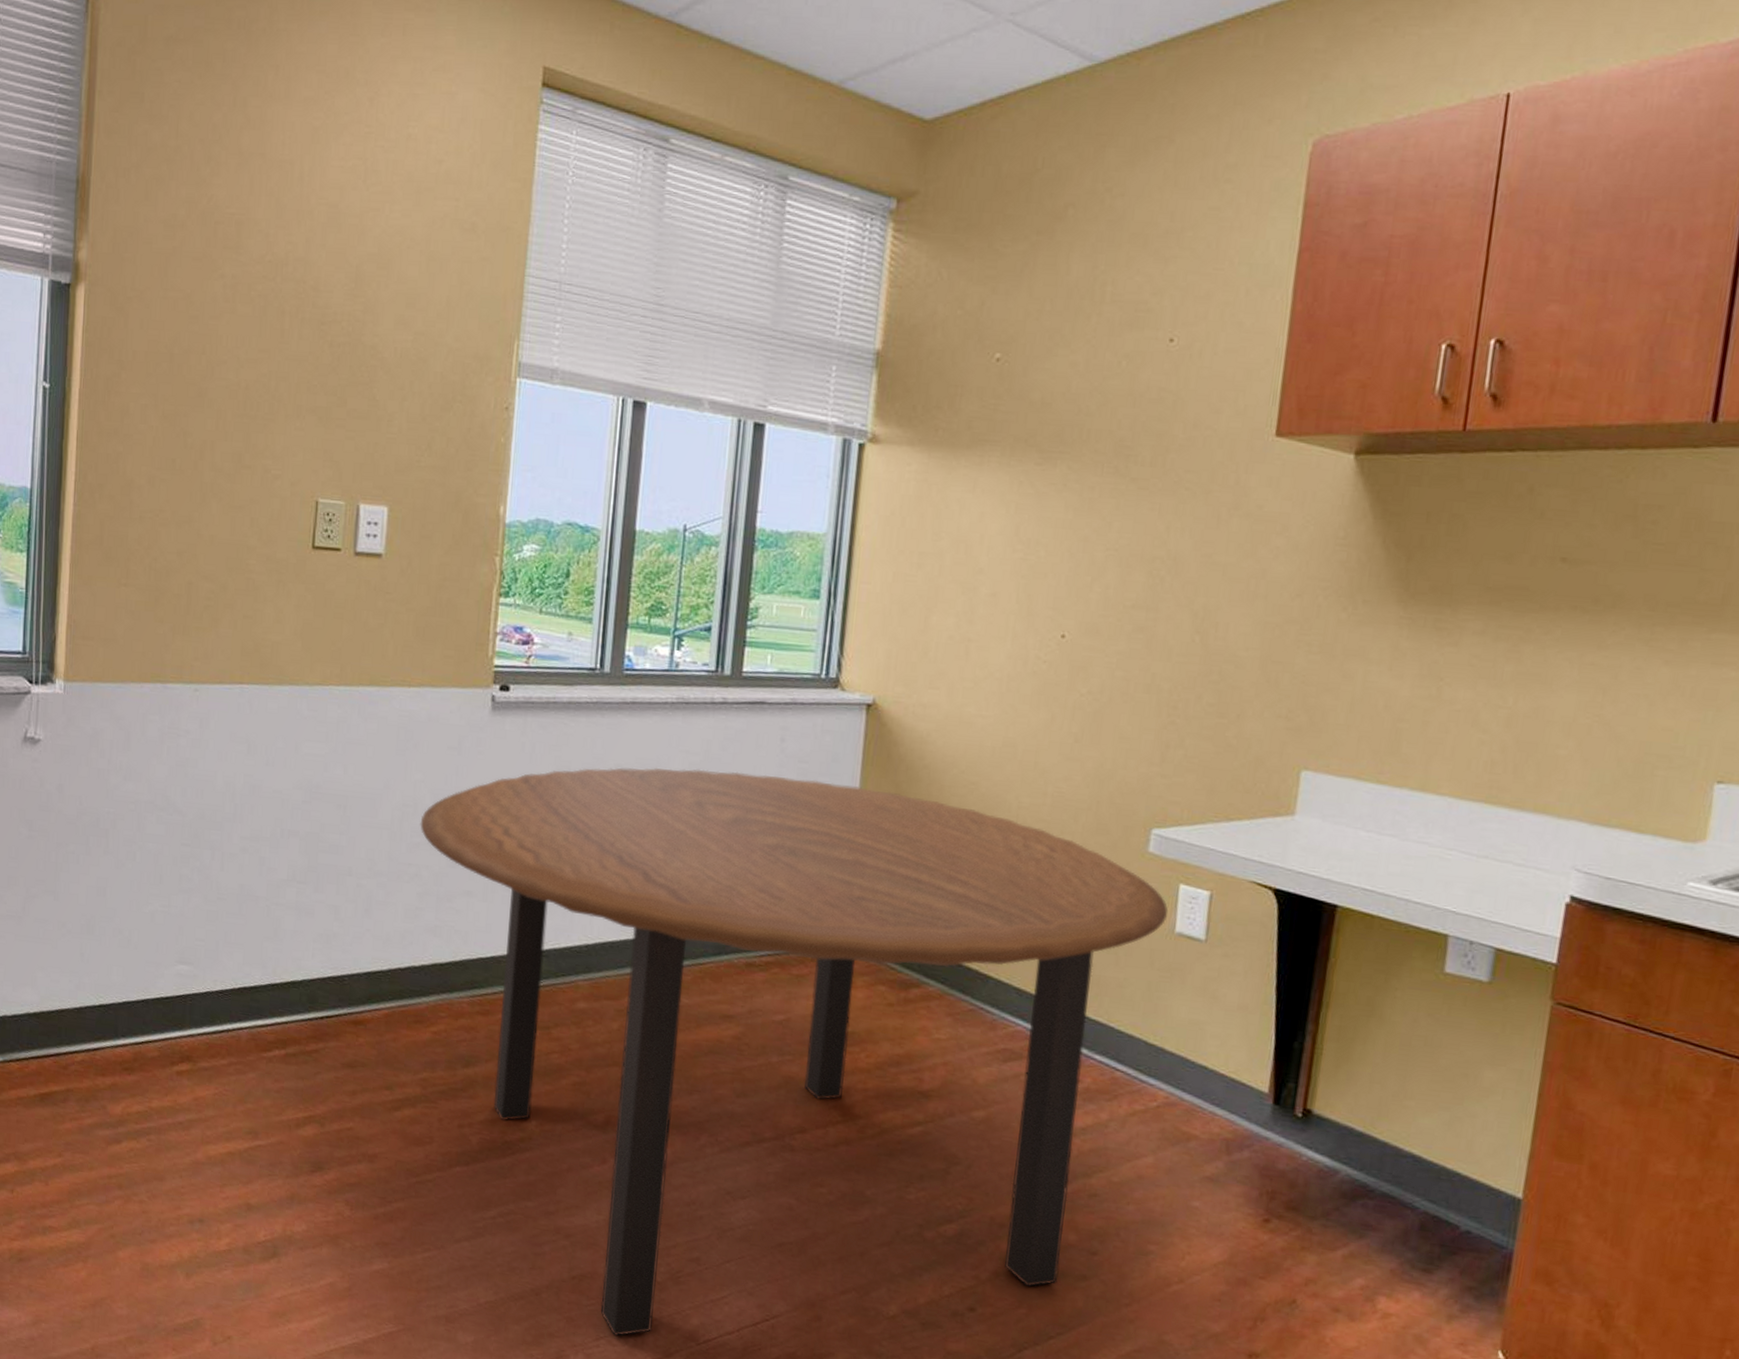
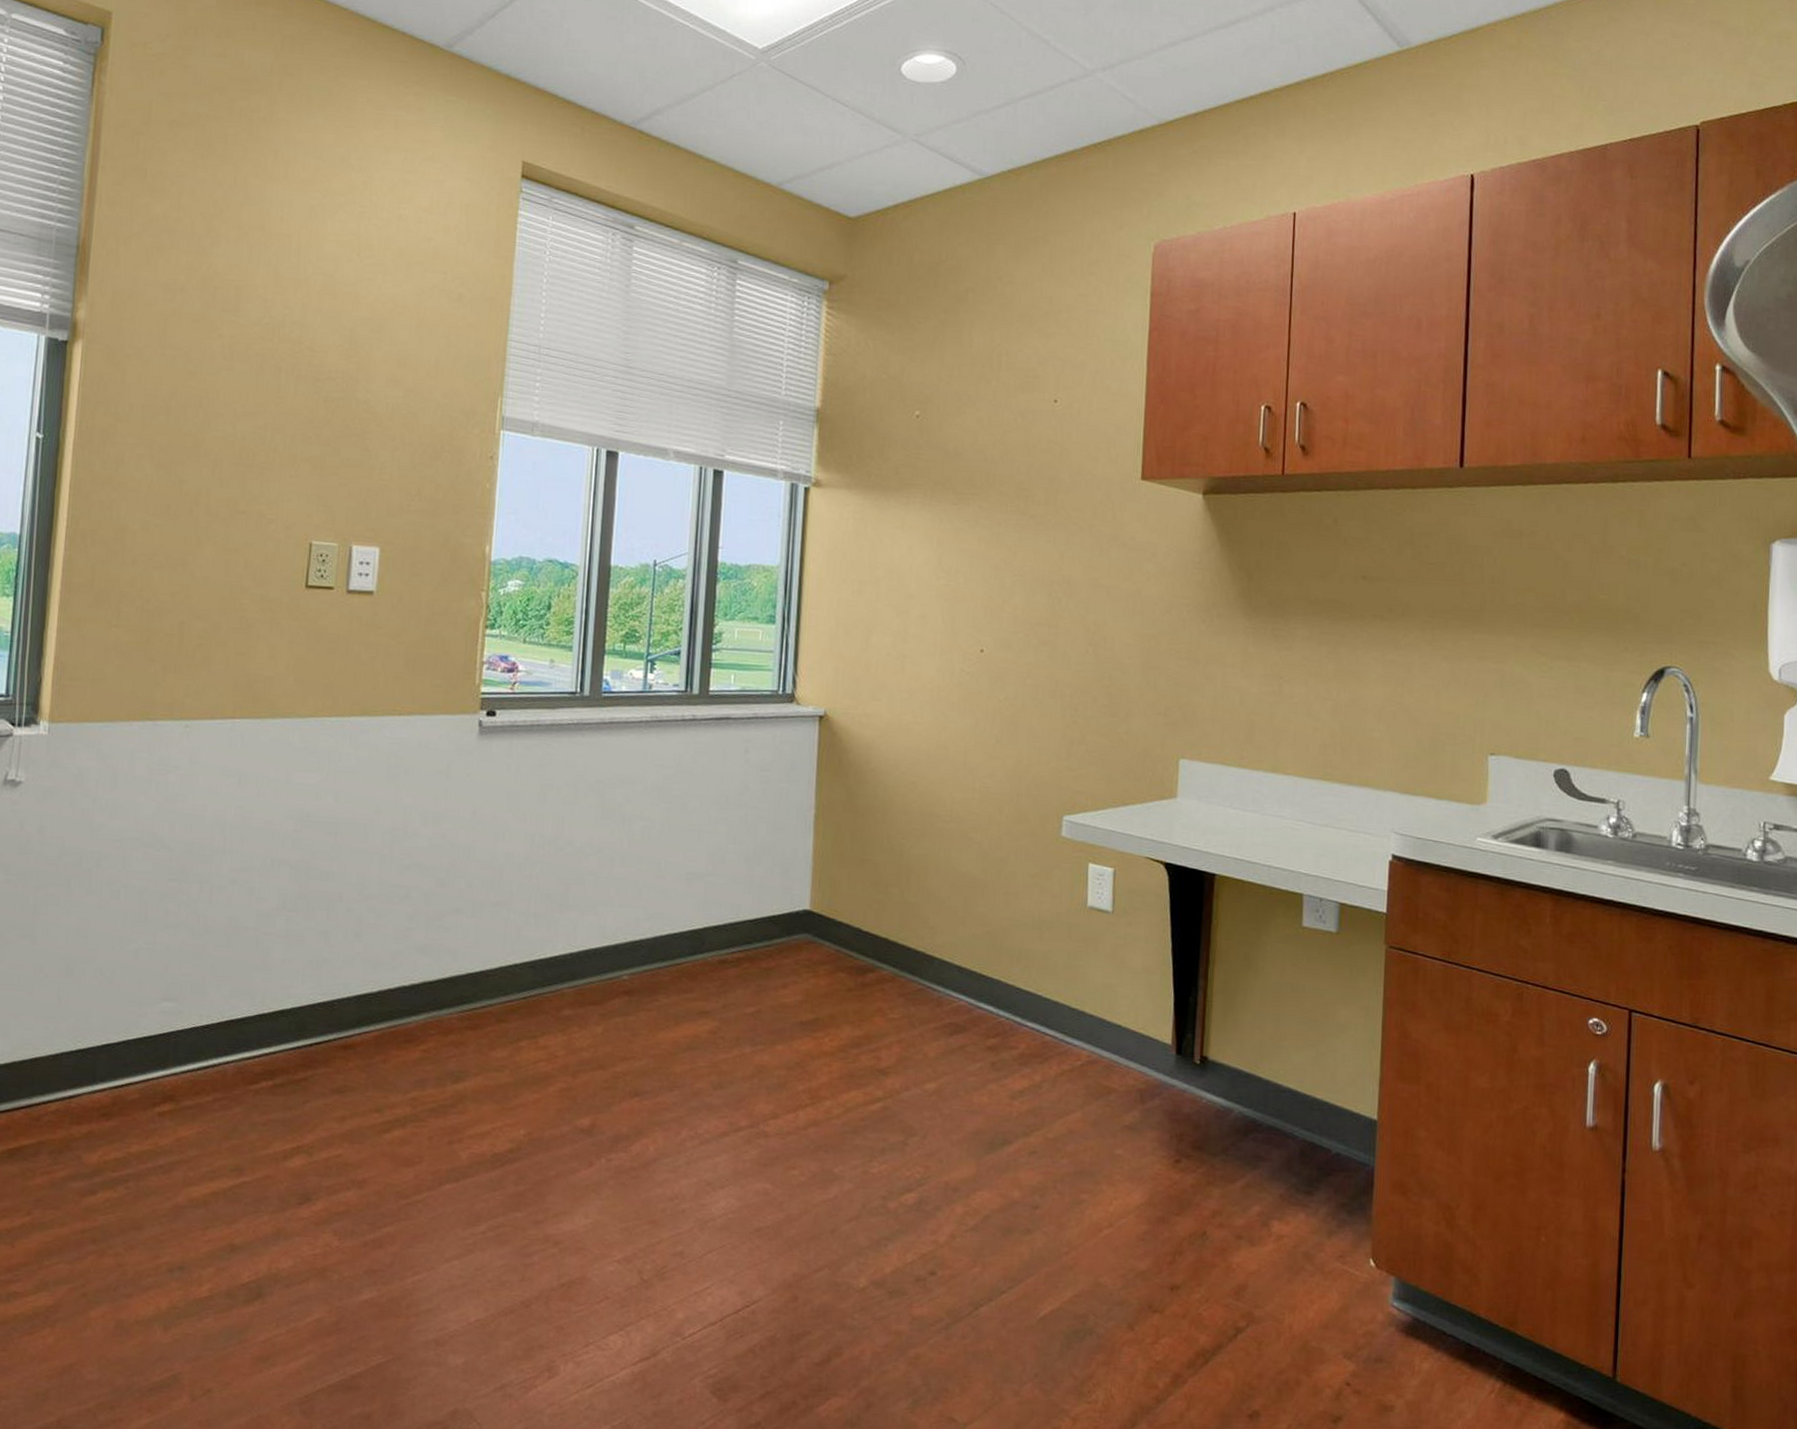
dining table: present [420,767,1169,1337] -> none [410,781,1081,1341]

